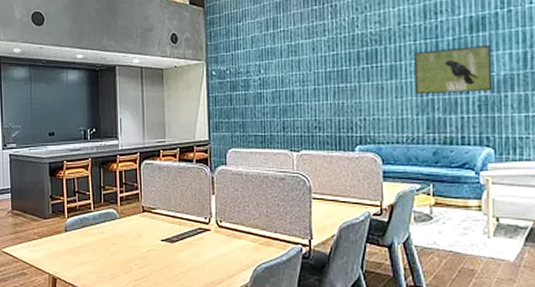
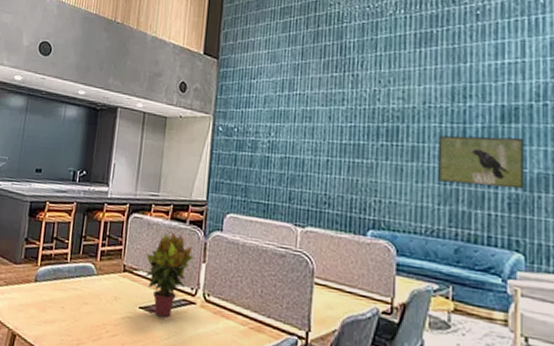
potted plant: none [162,172,204,246] -> present [145,232,194,318]

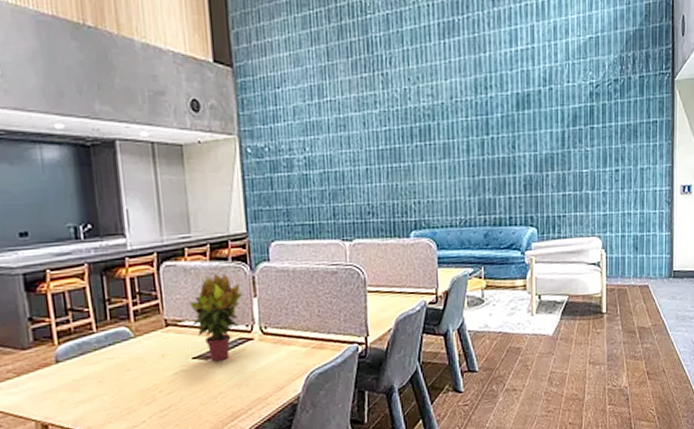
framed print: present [438,135,525,190] -> none [466,122,536,174]

